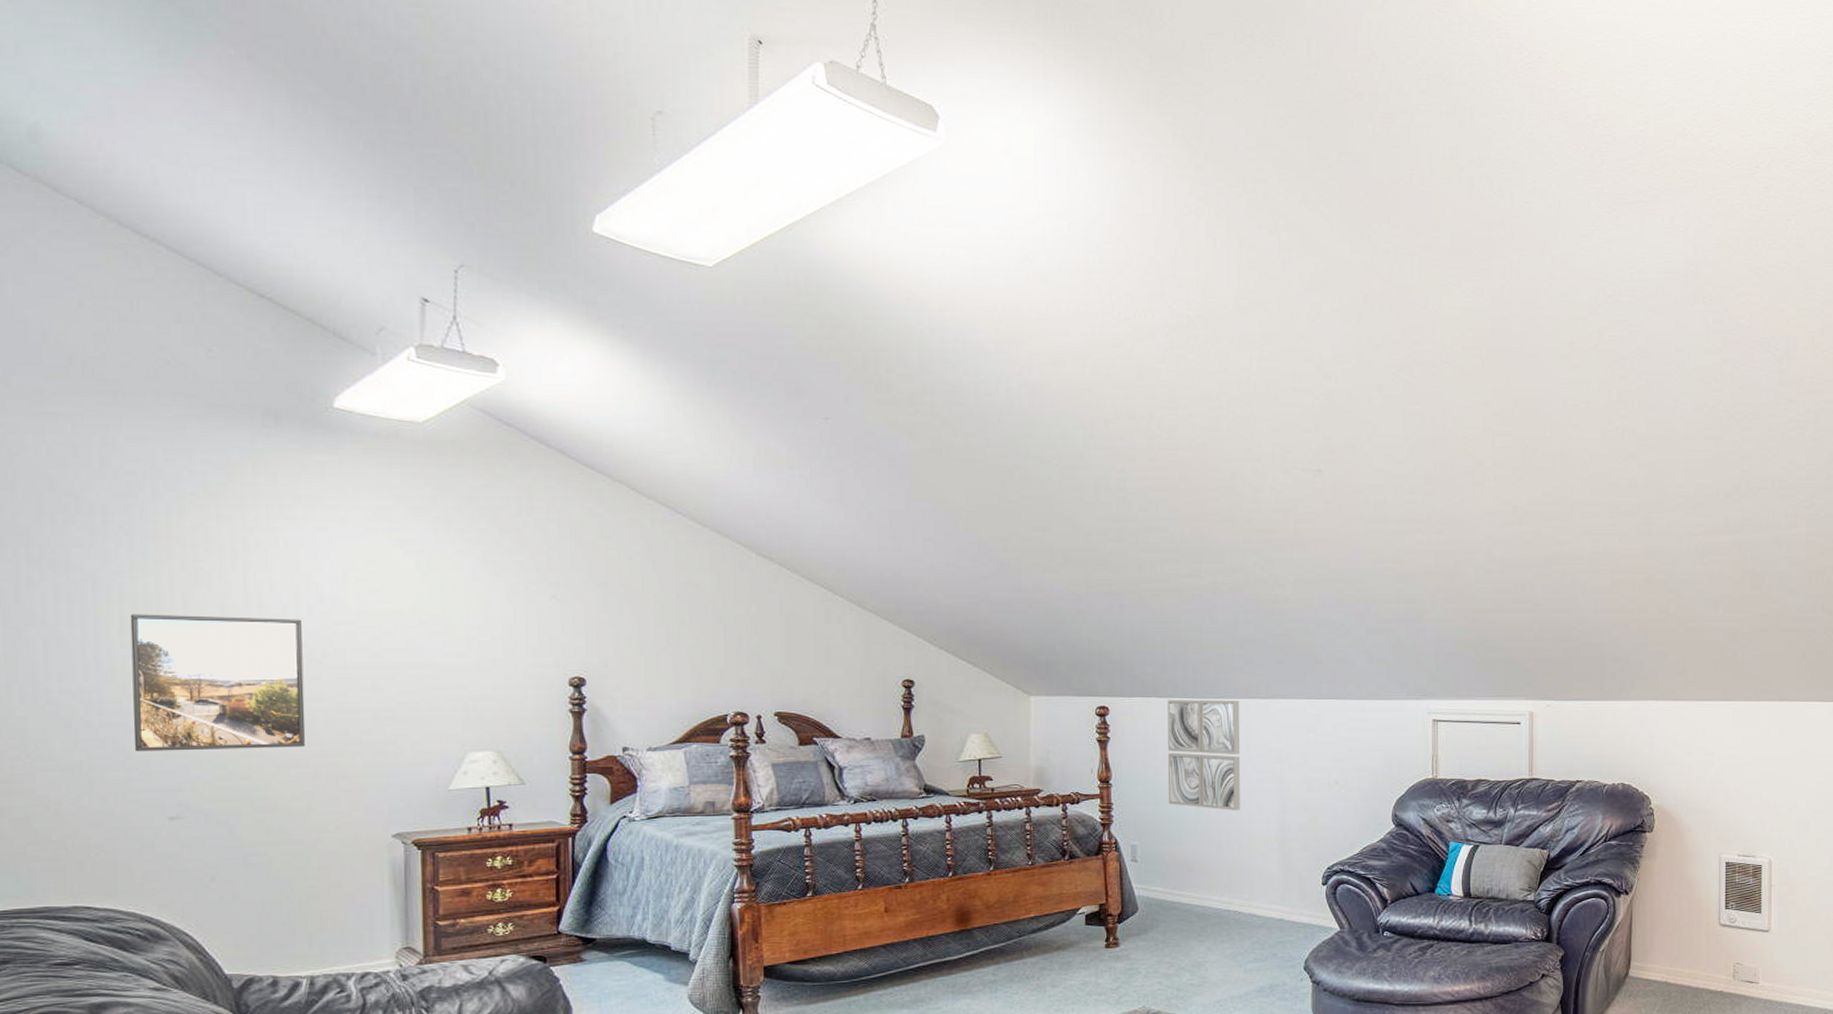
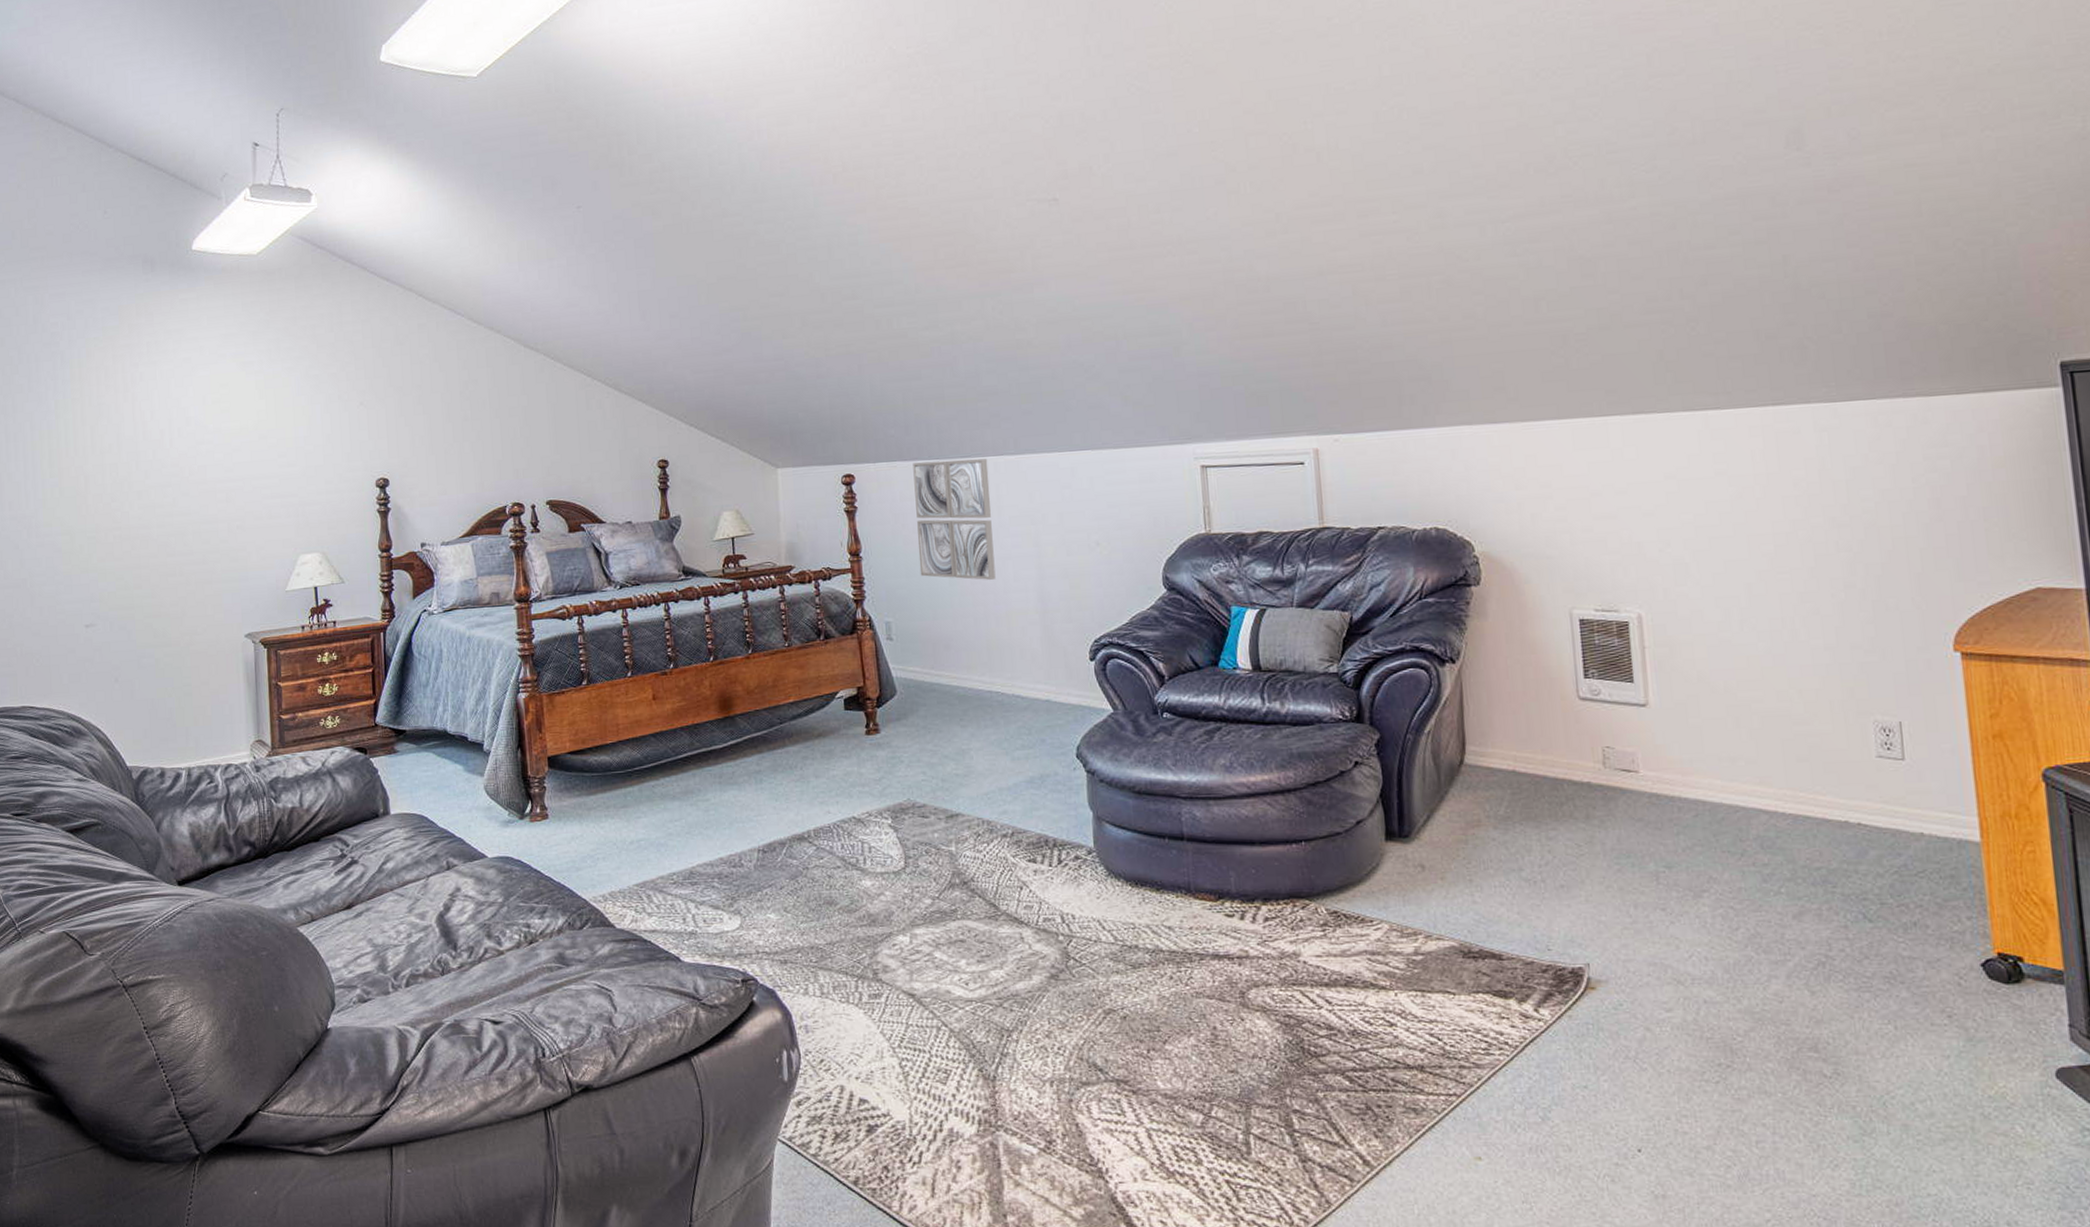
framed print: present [130,614,306,752] -> none [56,441,179,568]

